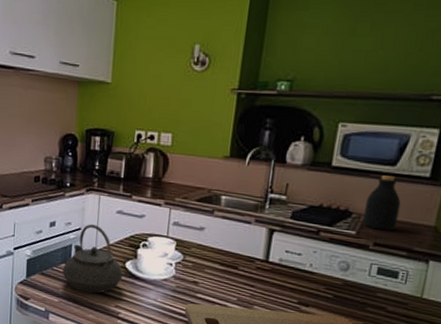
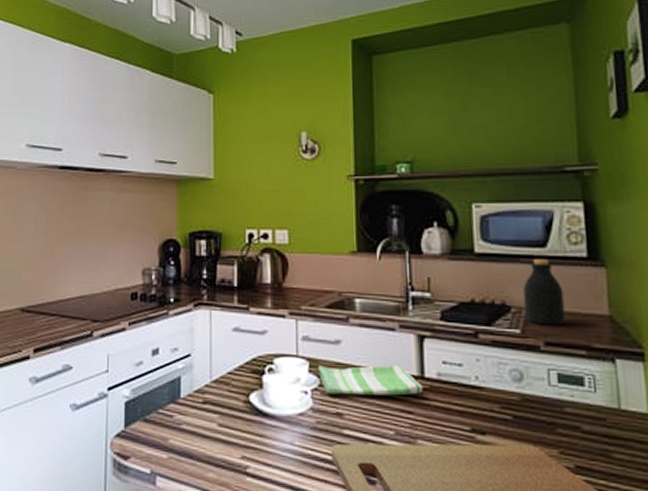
teapot: present [62,224,123,294] -> none [170,348,248,442]
dish towel: none [182,245,266,274] -> present [317,365,423,396]

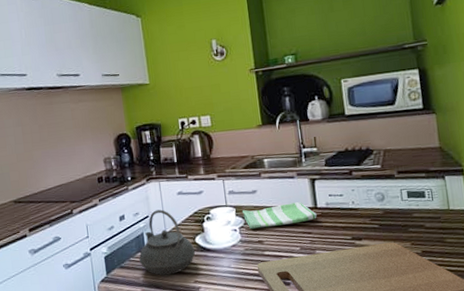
teapot: none [170,348,248,442] -> present [139,209,196,276]
bottle: present [523,259,566,326] -> none [381,113,411,160]

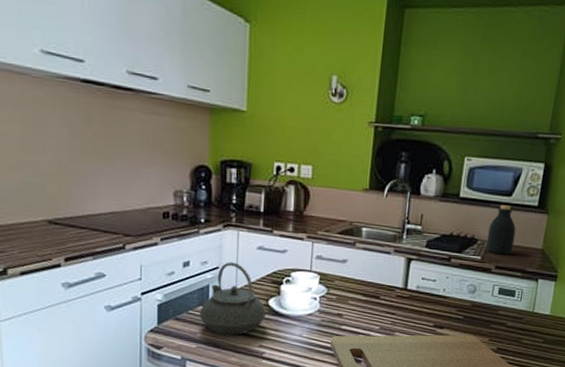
dish towel: present [242,202,317,229] -> none [326,279,405,302]
bottle: none [381,113,411,160] -> present [486,205,516,255]

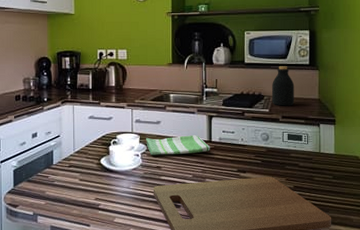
teapot: present [199,262,267,335] -> none [46,131,100,191]
dish towel: none [326,279,405,302] -> present [145,135,210,155]

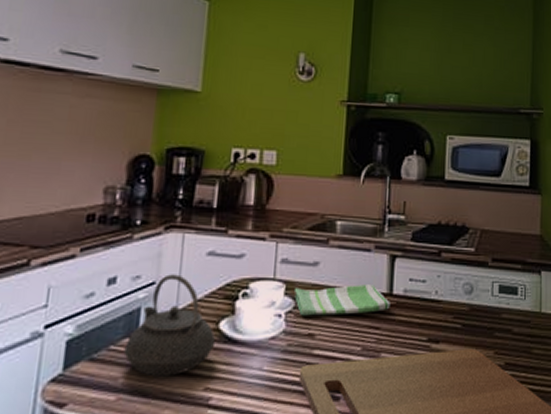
teapot: none [46,131,100,191] -> present [123,274,216,377]
bottle: present [272,66,295,106] -> none [480,187,510,244]

